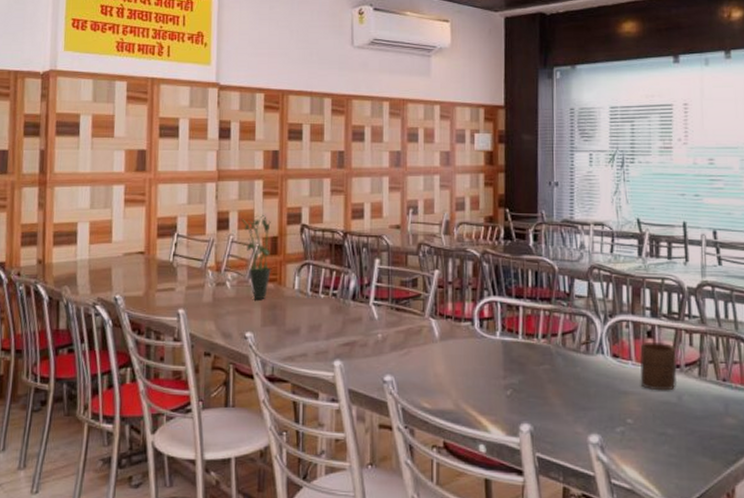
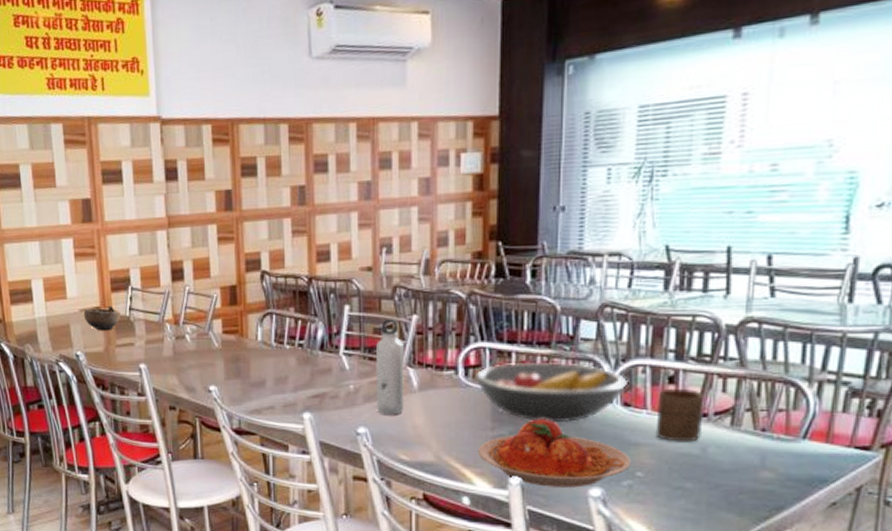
bowl: none [126,250,164,275] -> present [83,305,120,331]
potted plant: present [237,214,271,299] -> none [193,261,232,352]
water bottle: none [401,272,427,364] -> present [375,318,404,415]
fruit bowl: none [489,316,616,371] -> present [475,362,629,422]
plate: none [493,368,622,434] -> present [478,419,631,488]

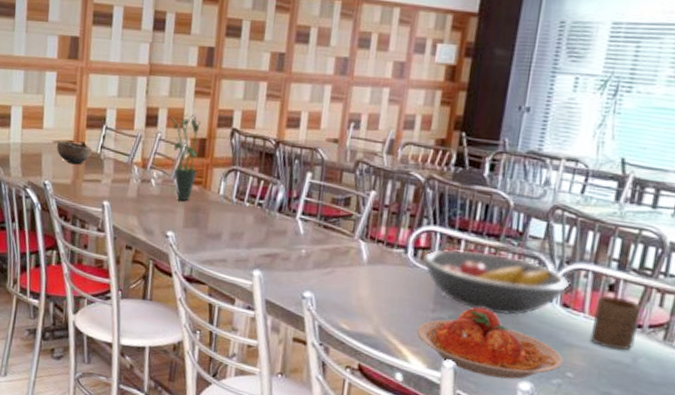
potted plant: none [193,261,232,352] -> present [166,114,201,201]
water bottle: present [375,318,404,415] -> none [324,190,359,285]

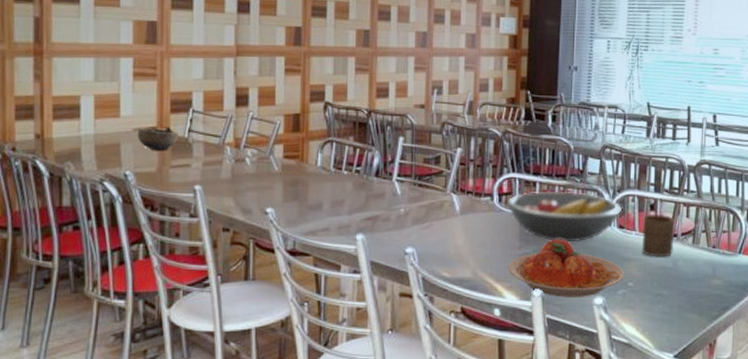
potted plant: present [166,114,201,201] -> none [257,91,293,175]

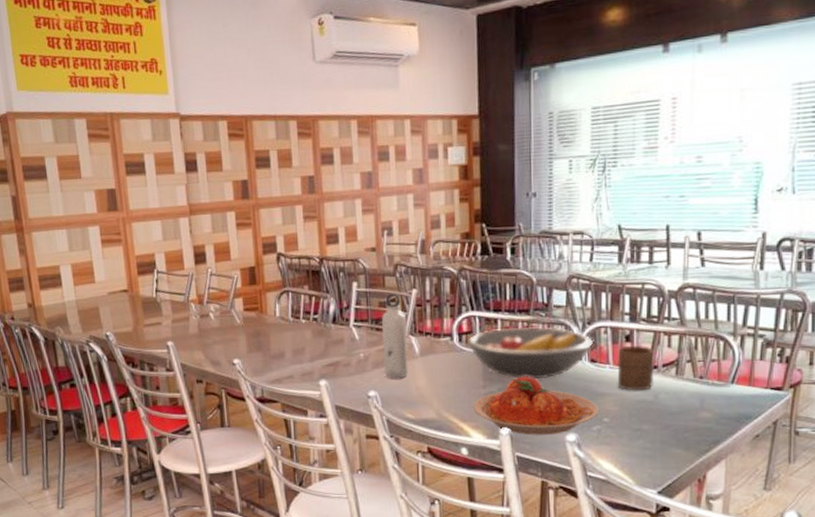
bowl: present [137,126,178,151] -> none [111,287,148,312]
water bottle: none [423,150,449,236] -> present [381,292,409,379]

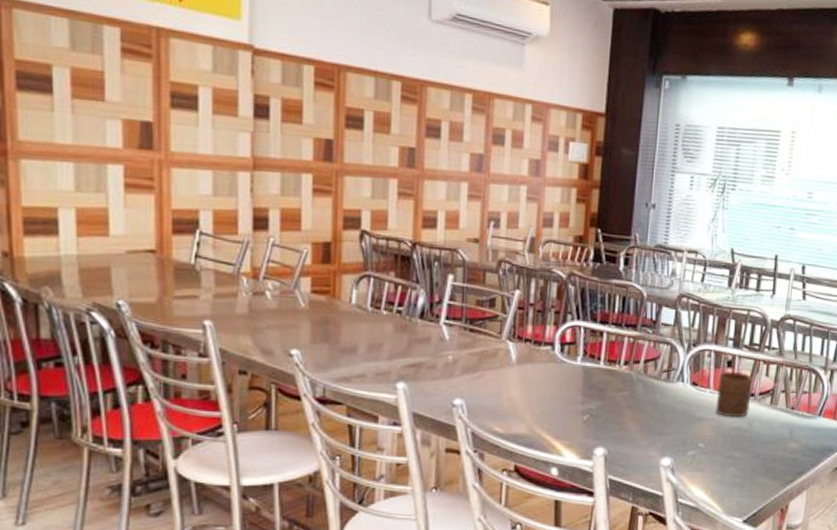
water bottle: present [381,292,409,379] -> none [473,291,505,388]
fruit bowl: present [468,327,594,379] -> none [570,342,698,398]
plate: present [473,376,598,435] -> none [568,394,695,458]

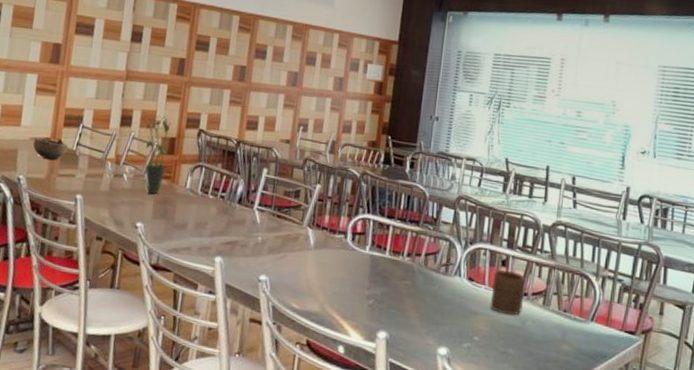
bowl: none [131,249,182,279] -> present [32,137,68,160]
potted plant: none [279,214,323,313] -> present [139,115,171,194]

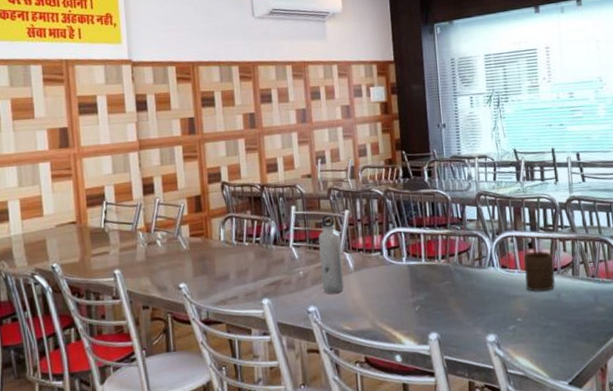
bowl: present [32,137,68,160] -> none [59,219,96,243]
potted plant: present [139,115,171,194] -> none [162,176,198,253]
water bottle: none [277,184,307,268] -> present [318,214,345,294]

